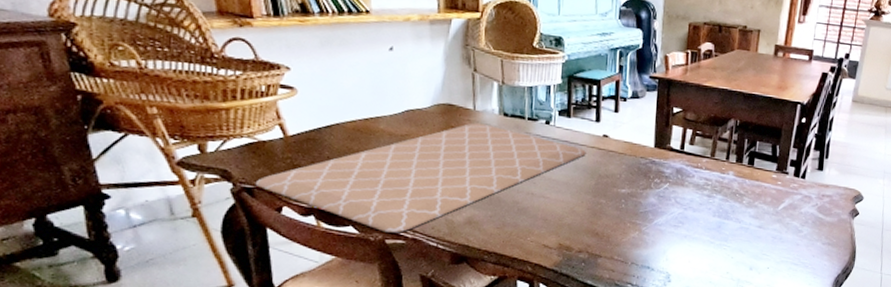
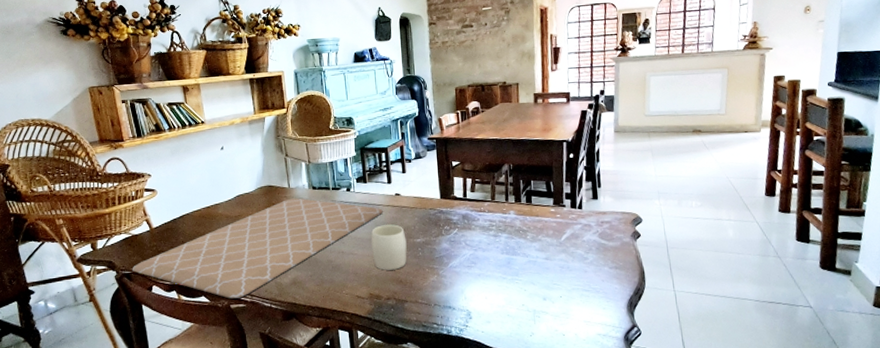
mug: none [567,168,609,221] -> present [371,224,407,270]

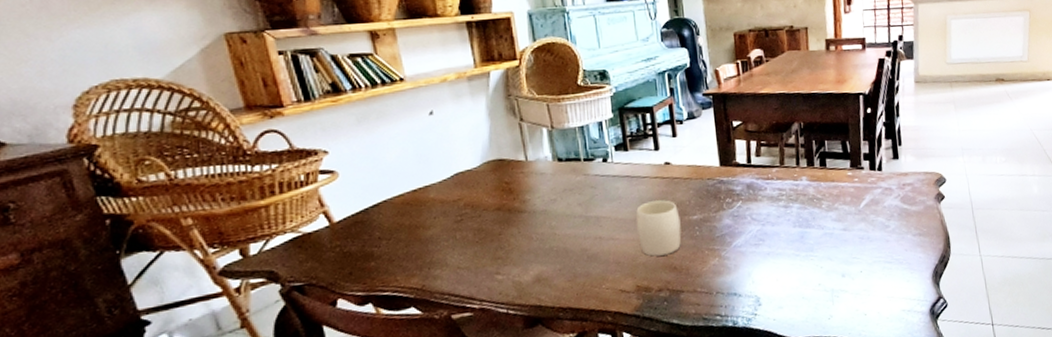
placemat: present [132,198,383,299] -> none [305,173,650,308]

